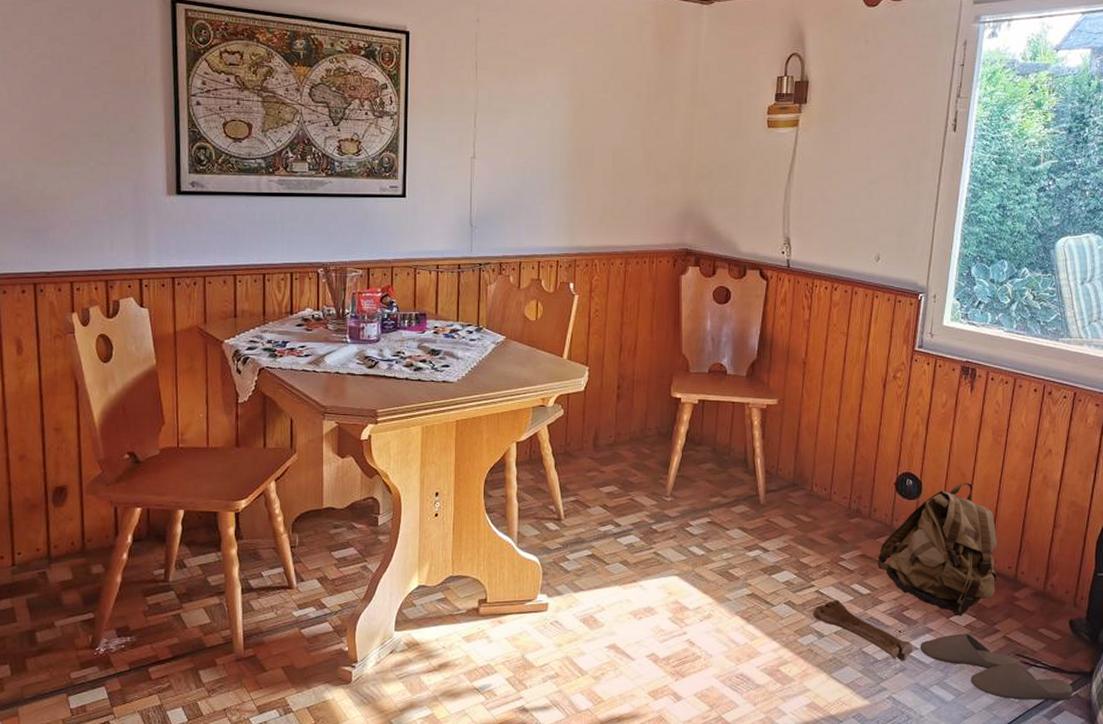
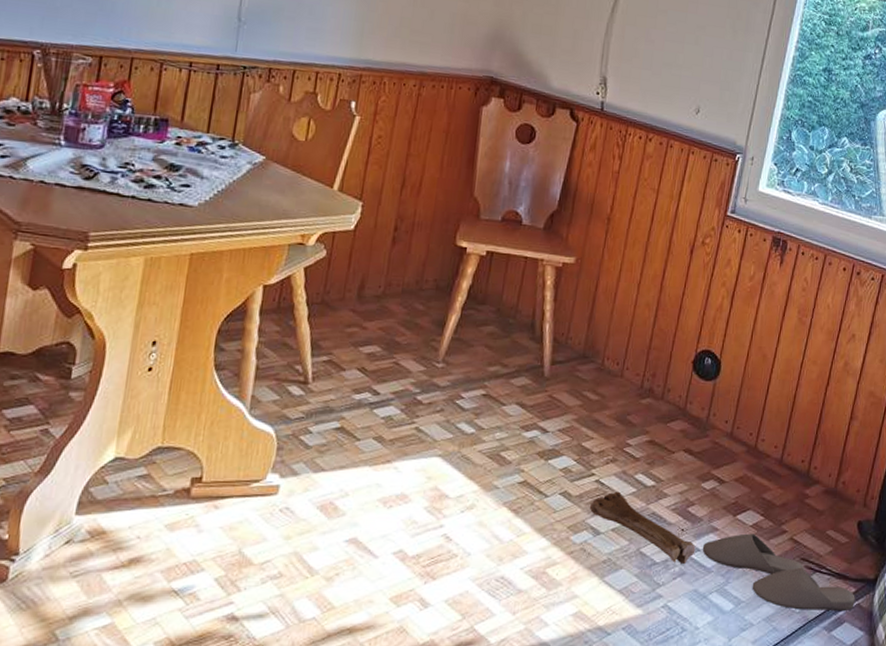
backpack: present [877,482,998,616] -> none [665,364,793,514]

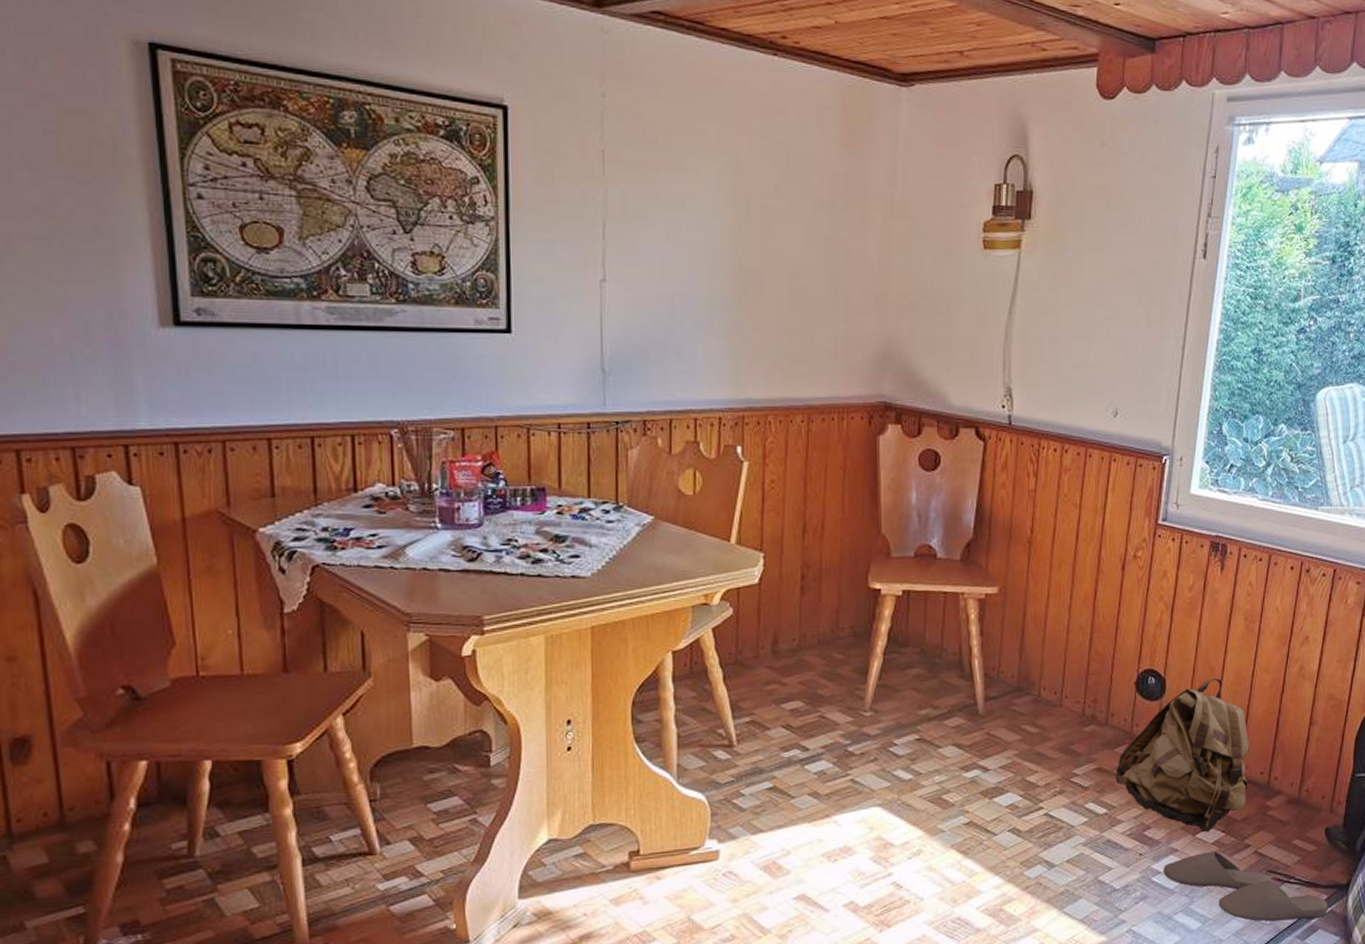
dog toy: present [589,491,696,564] -> none [1040,822,1156,888]
backpack: none [665,364,793,514] -> present [1115,677,1250,833]

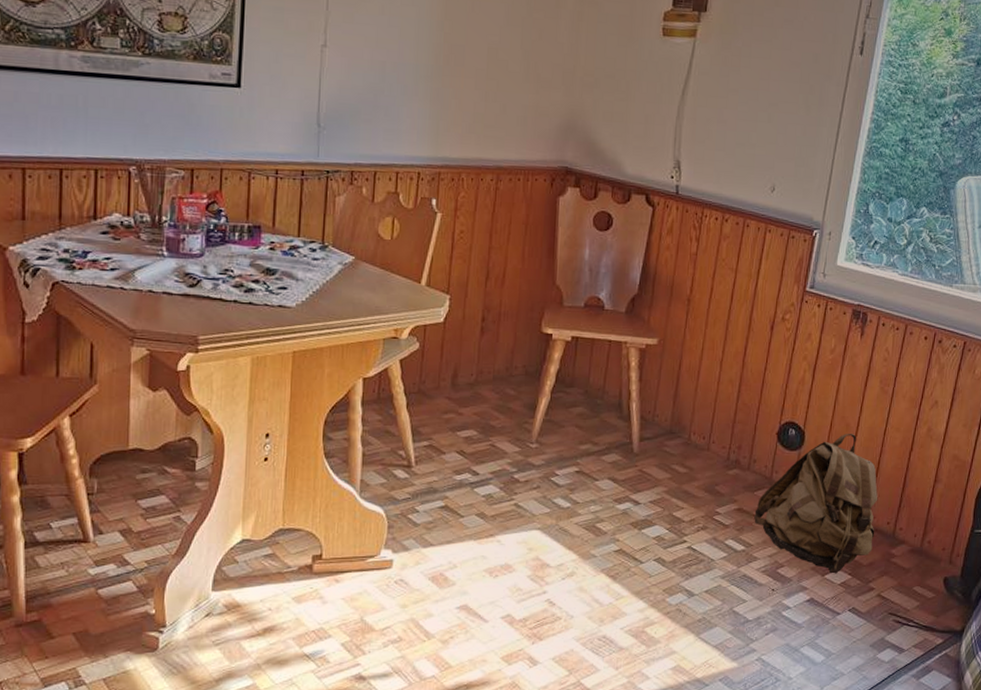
slippers: present [1163,851,1328,921] -> none [792,591,943,660]

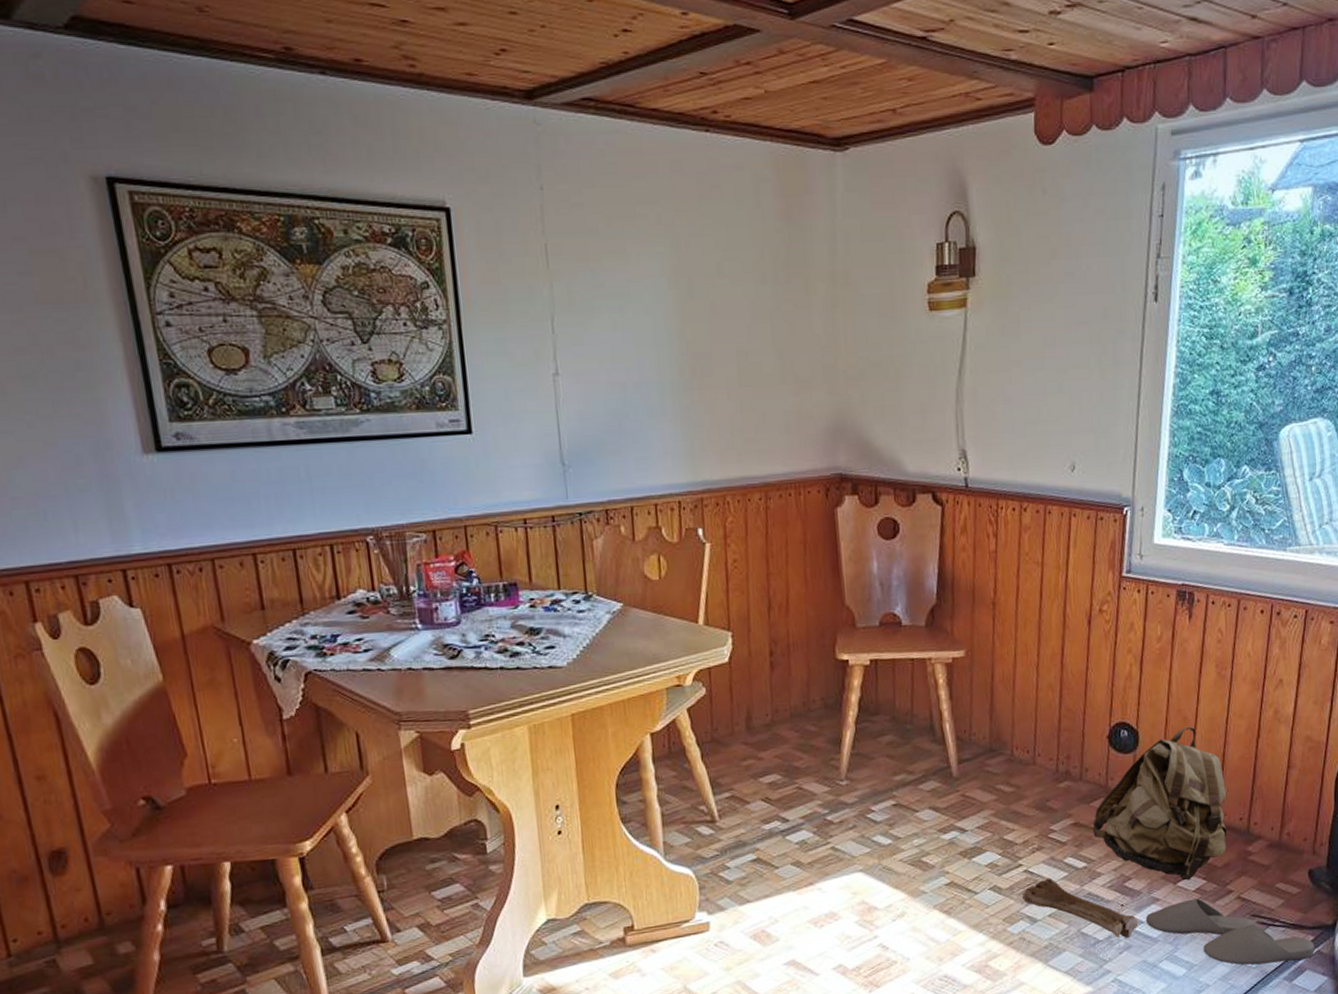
dog toy: none [682,556,786,620] -> present [1021,878,1139,938]
slippers: none [792,591,943,660] -> present [1145,898,1315,965]

